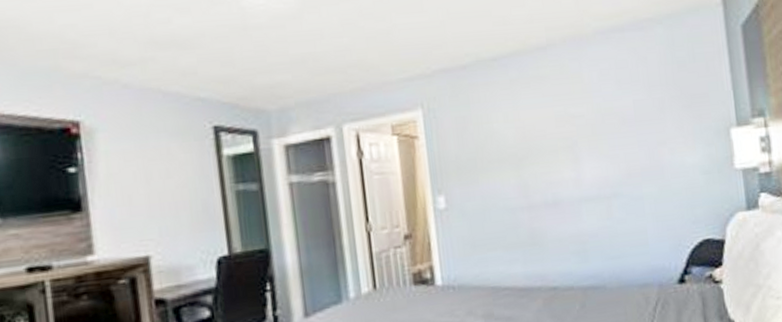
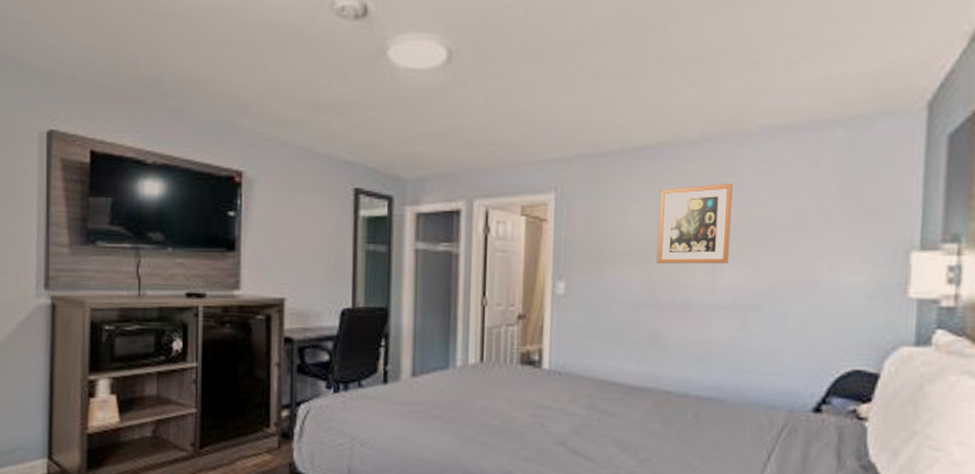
wall art: none [518,84,588,166] -> present [656,183,733,264]

